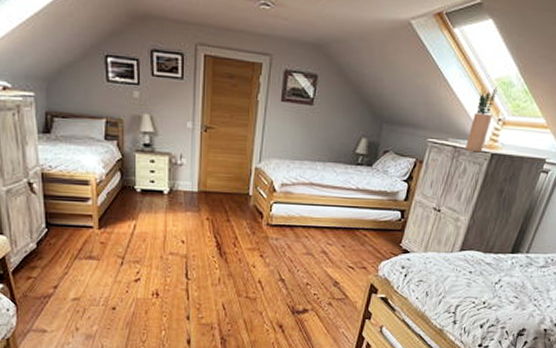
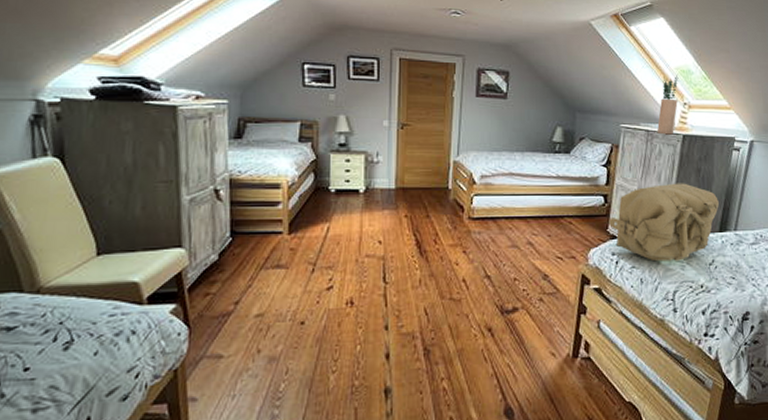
duffel bag: none [403,202,516,278] -> present [609,183,719,262]

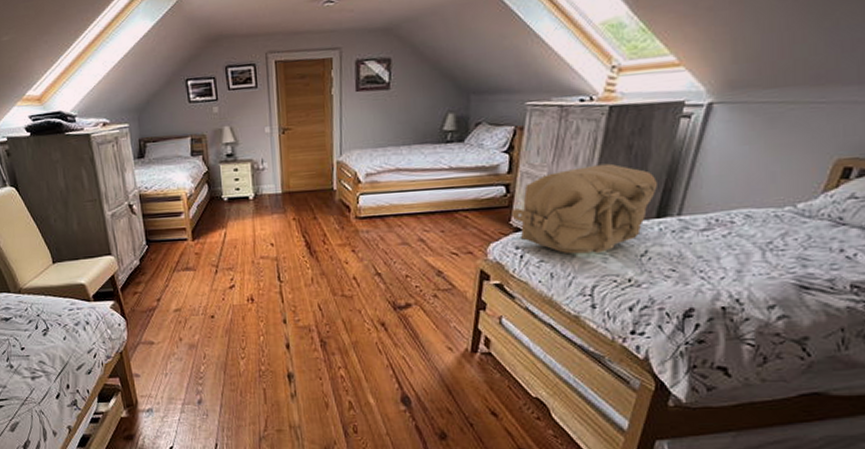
vase: present [657,75,679,135] -> none [574,32,606,109]

